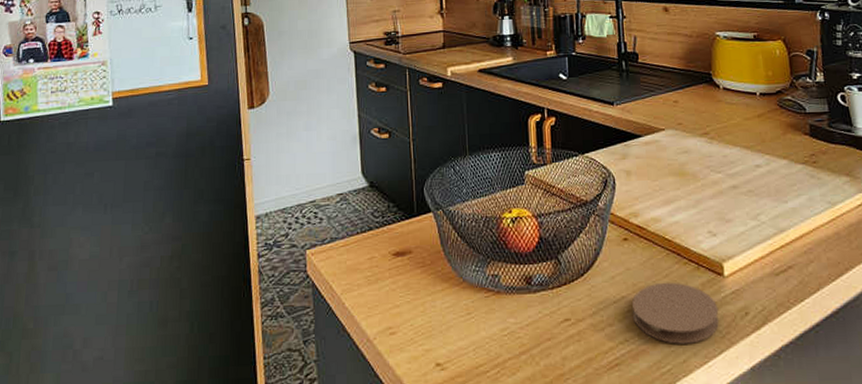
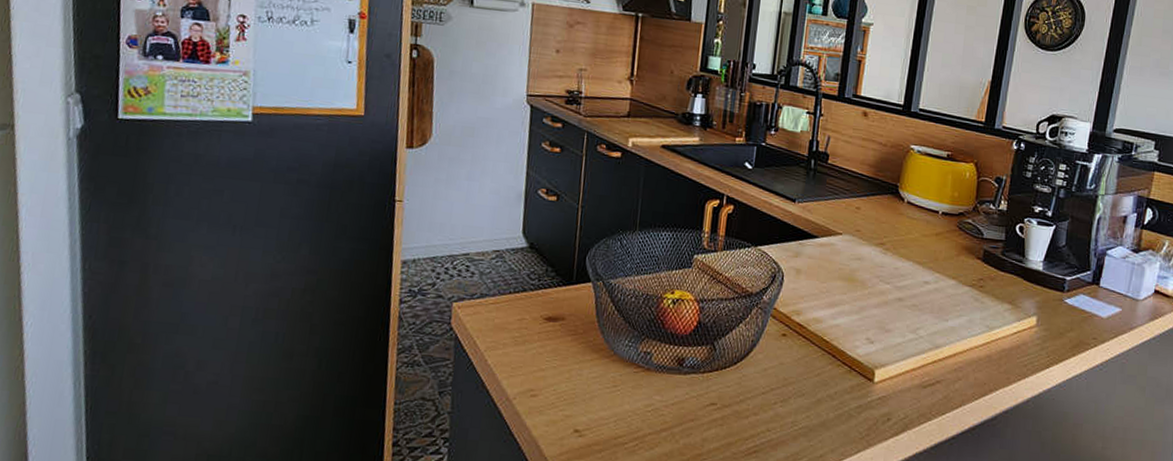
coaster: present [632,282,719,344] -> none [778,380,863,441]

